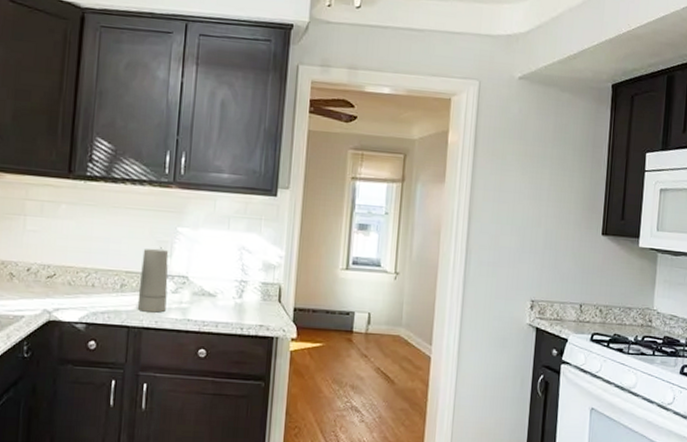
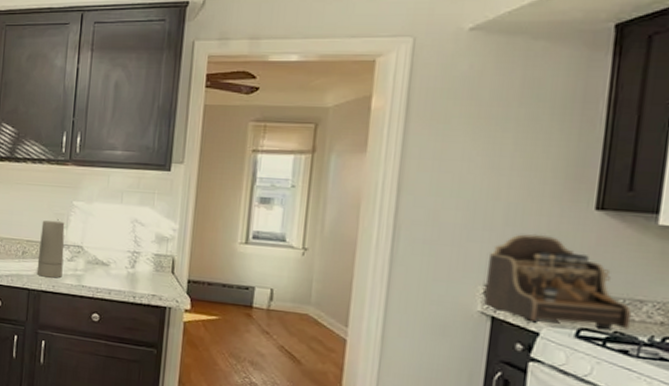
spice rack: none [531,256,625,333] -> present [484,234,632,330]

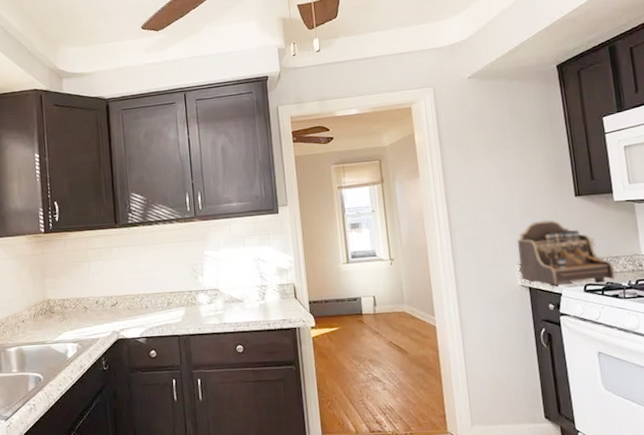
canister: present [36,220,65,278] -> none [180,270,206,322]

